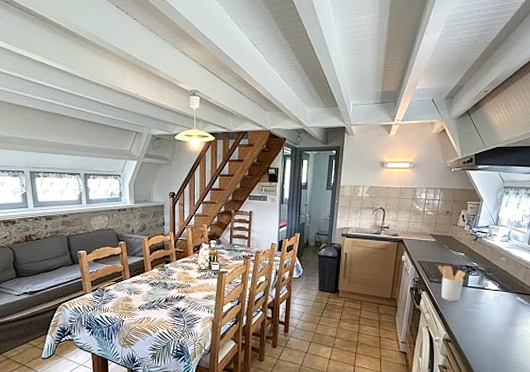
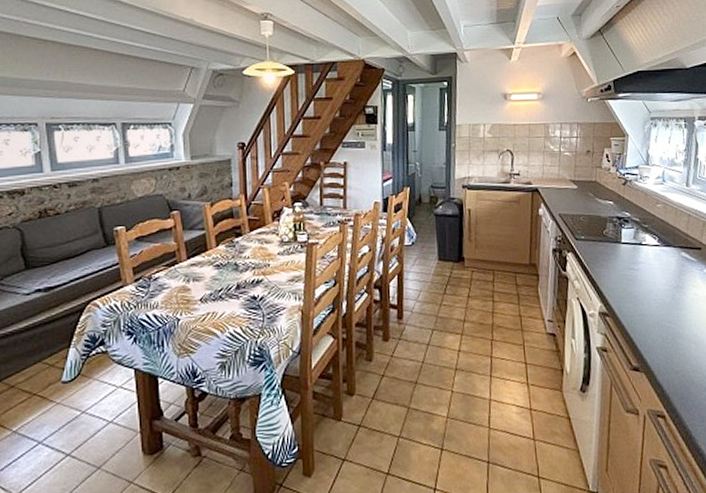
utensil holder: present [438,265,466,302] -> none [583,217,617,264]

